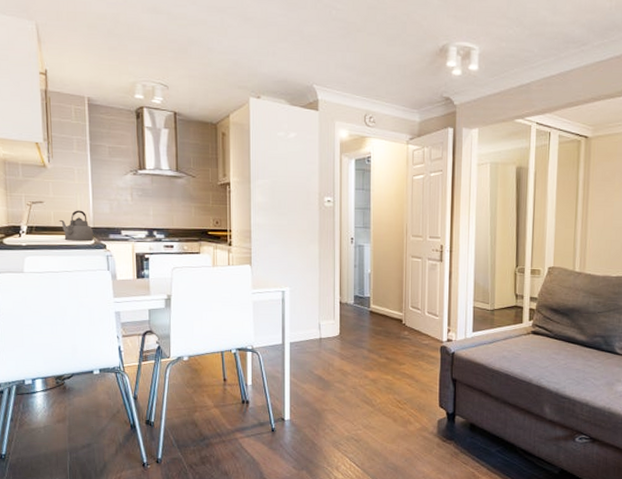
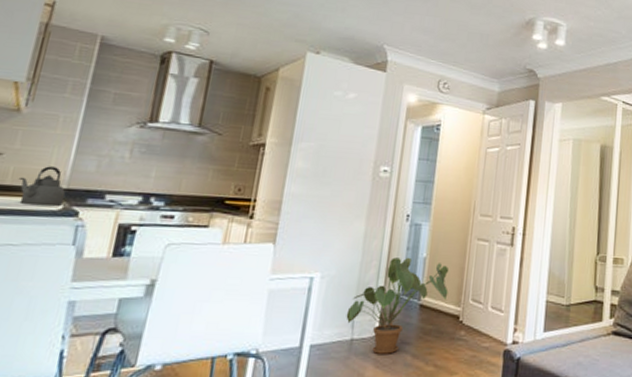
house plant: none [314,273,392,349] -> present [346,257,450,354]

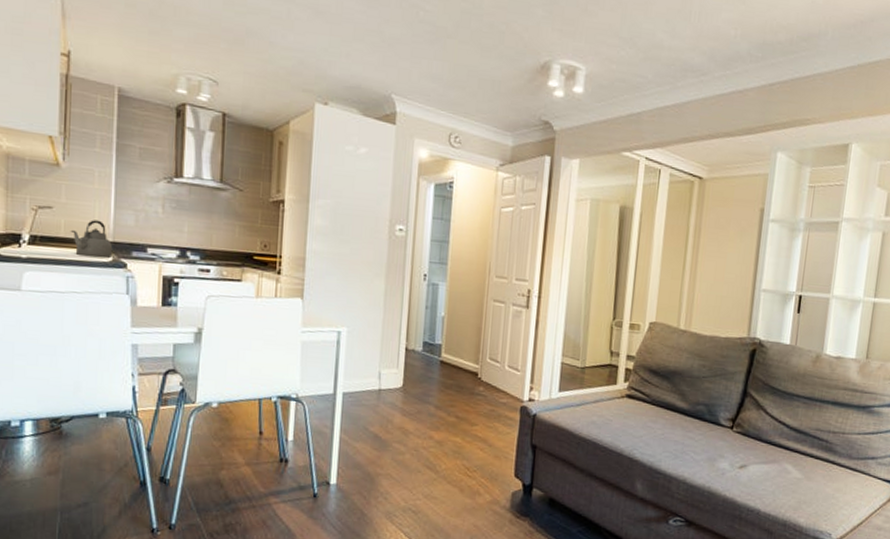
house plant: present [346,257,450,354] -> none [373,315,467,404]

